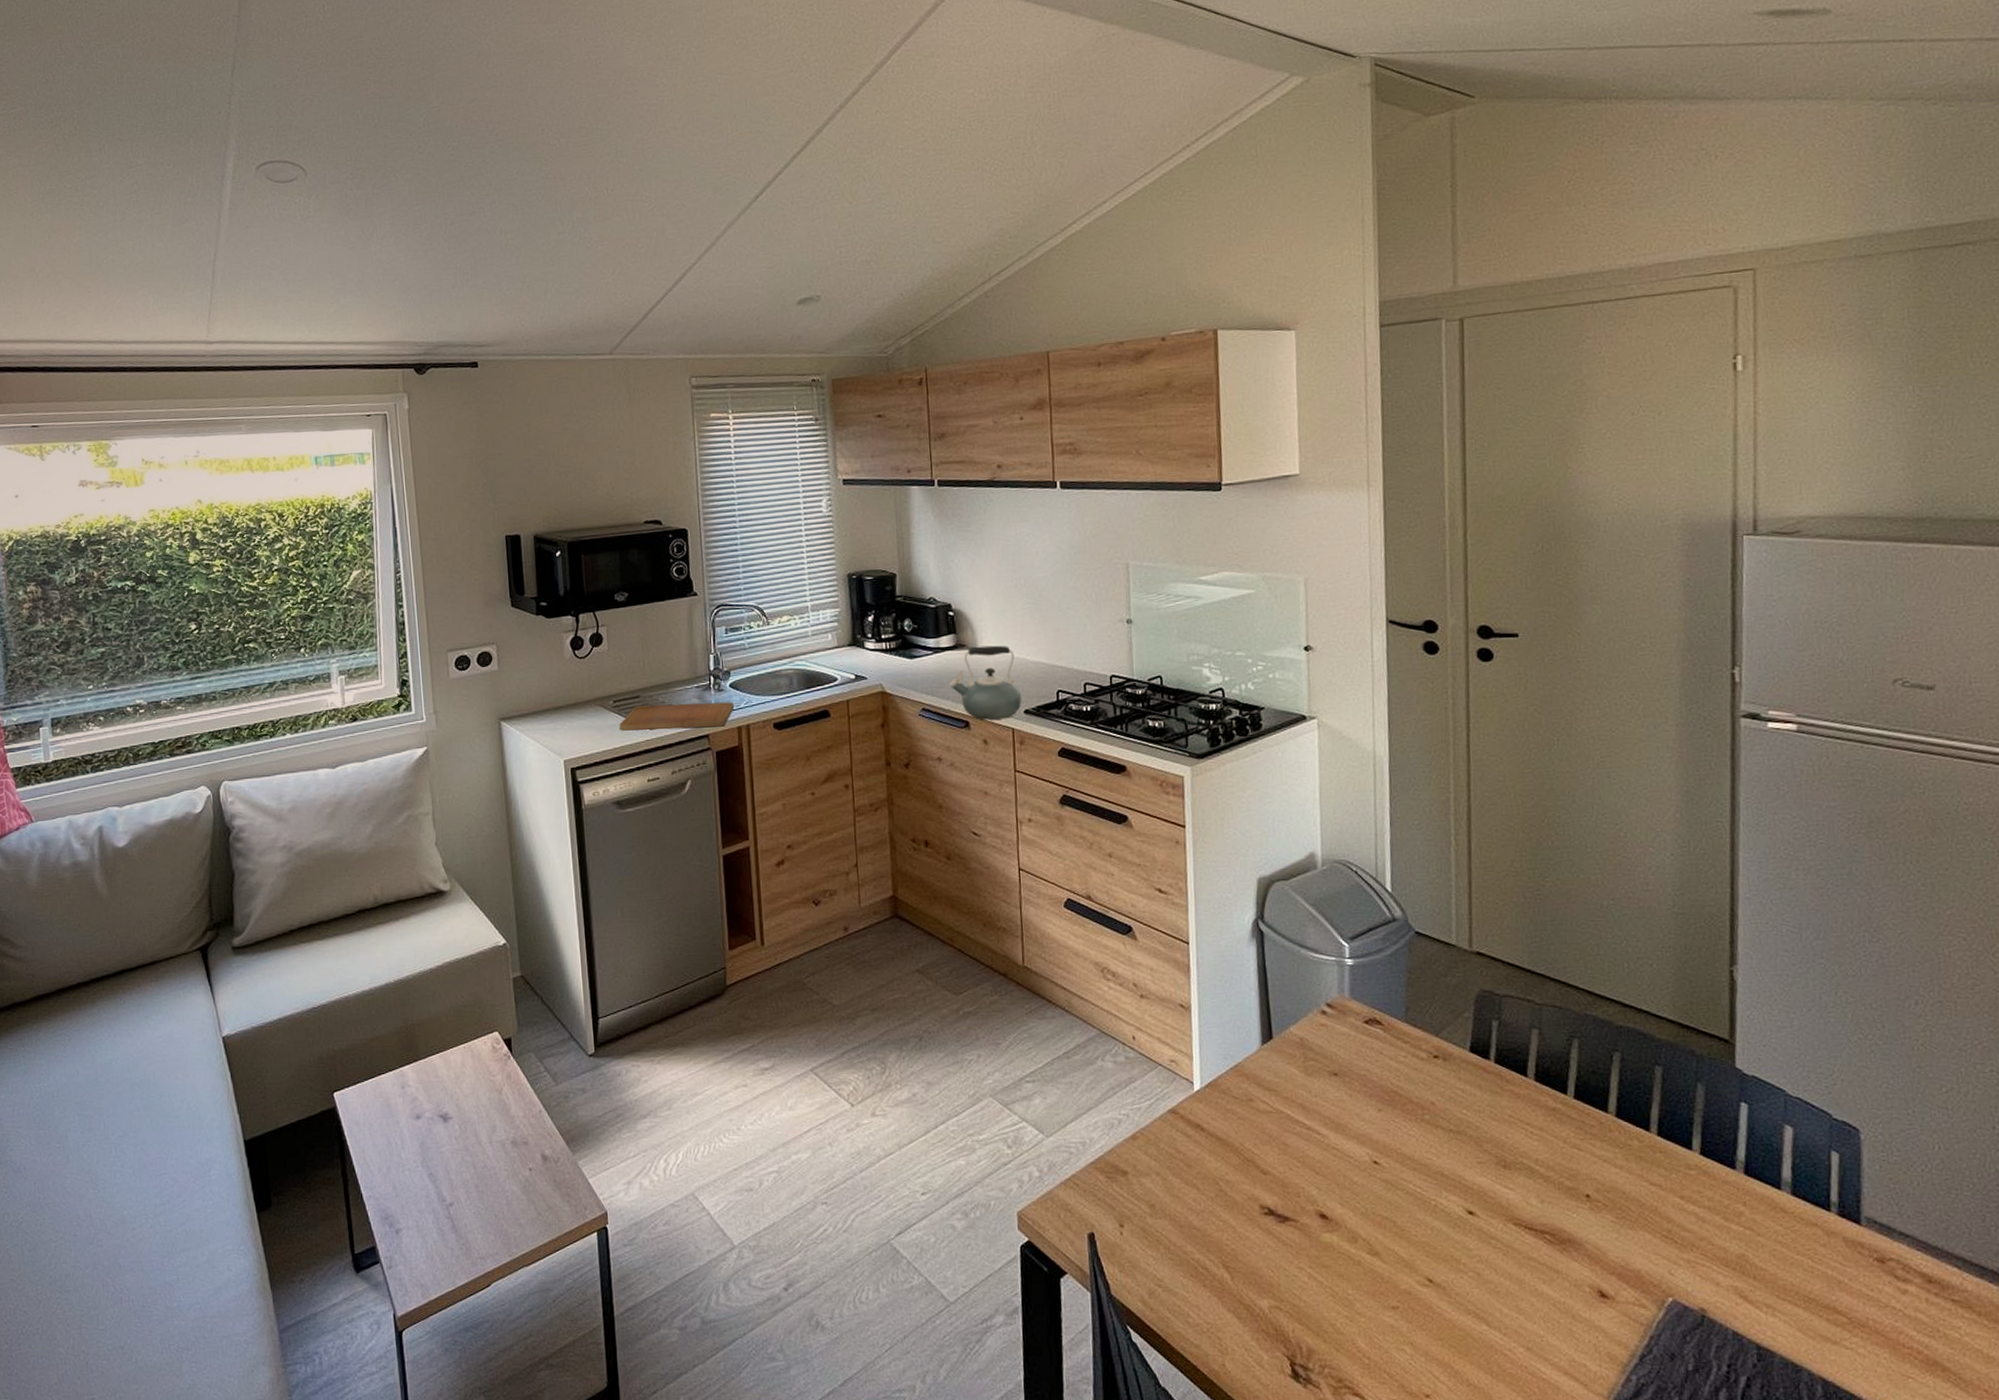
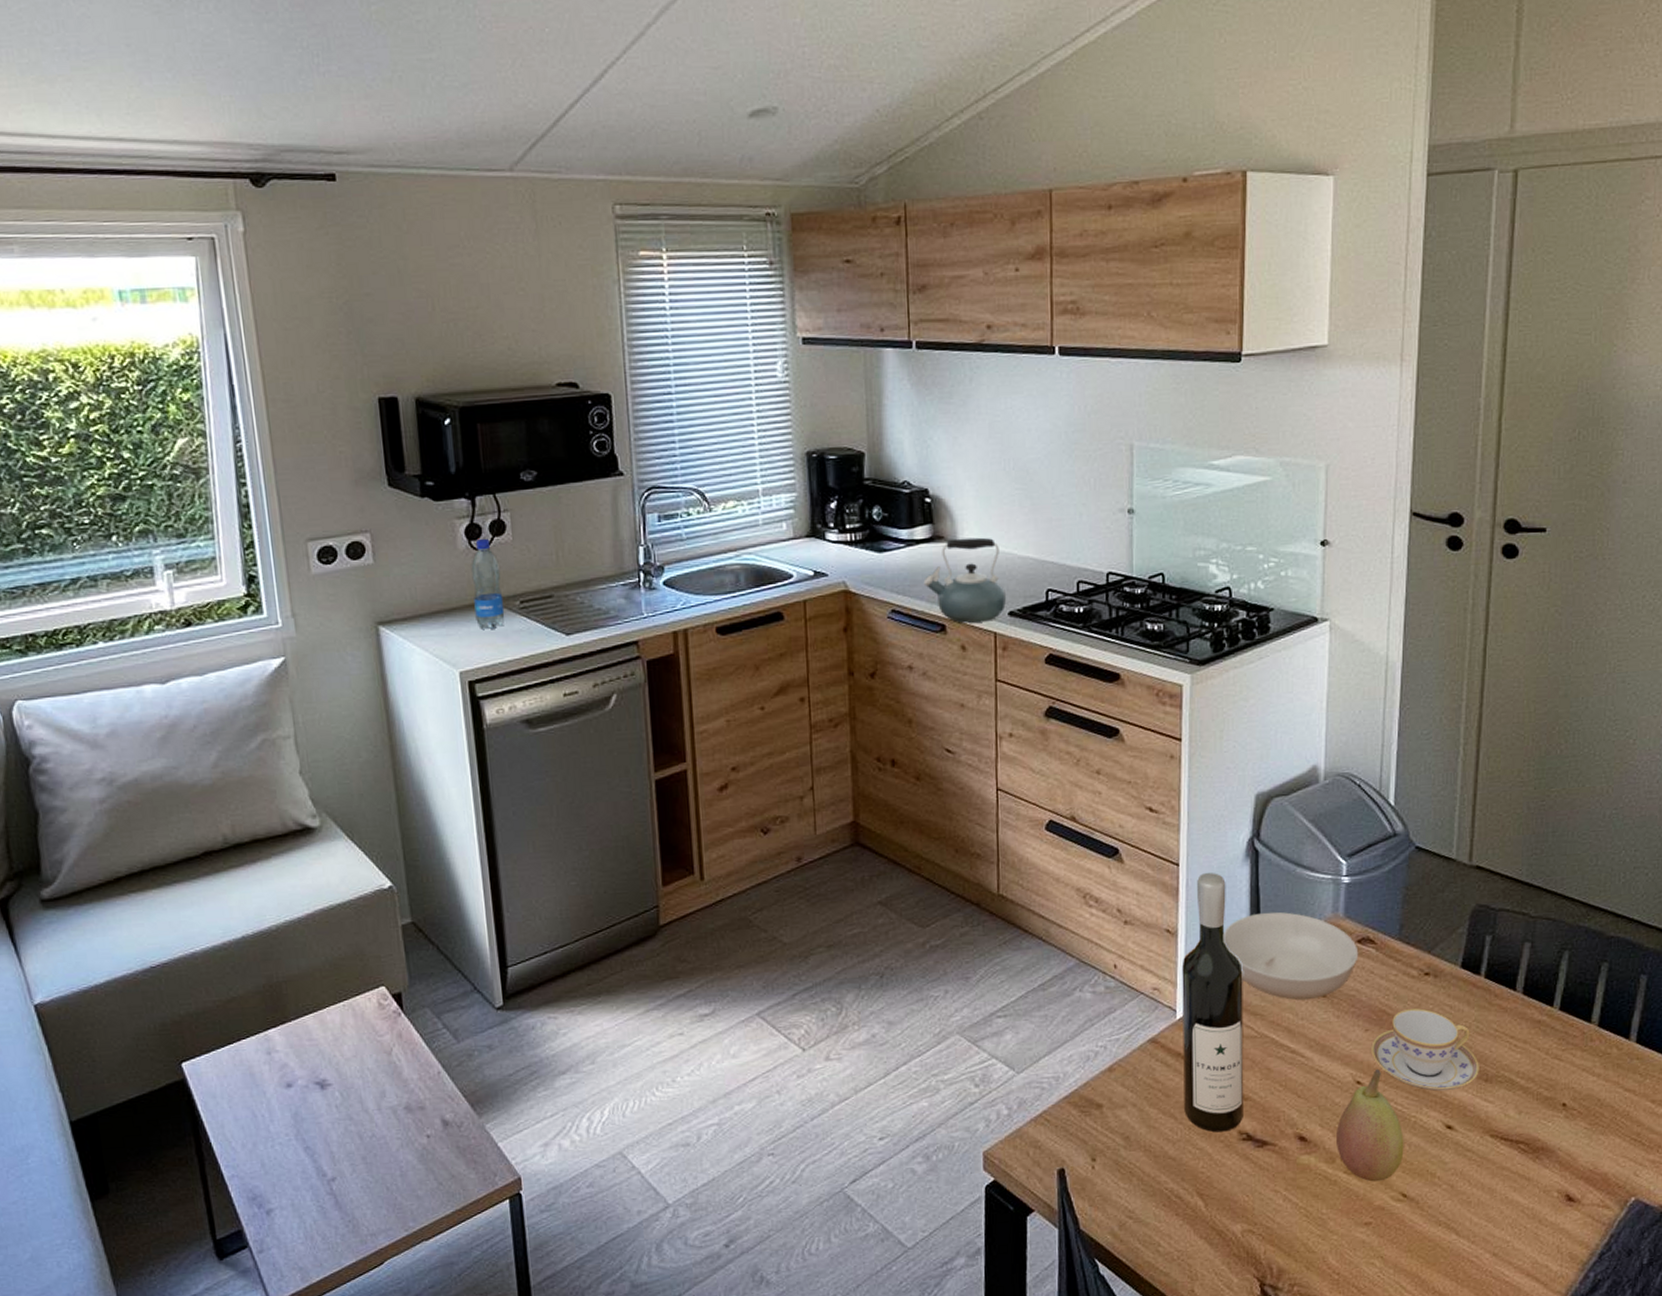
bottle: none [574,648,601,725] -> present [470,538,505,630]
cutting board: present [619,702,734,731] -> none [528,602,669,637]
bottle: none [1196,952,1264,1205] -> present [1181,873,1244,1133]
bowl: none [1233,990,1367,1077] -> present [1222,911,1359,1000]
fruit: none [1357,1149,1427,1265] -> present [1337,1068,1404,1182]
teacup: none [1385,1091,1497,1176] -> present [1371,1008,1479,1091]

